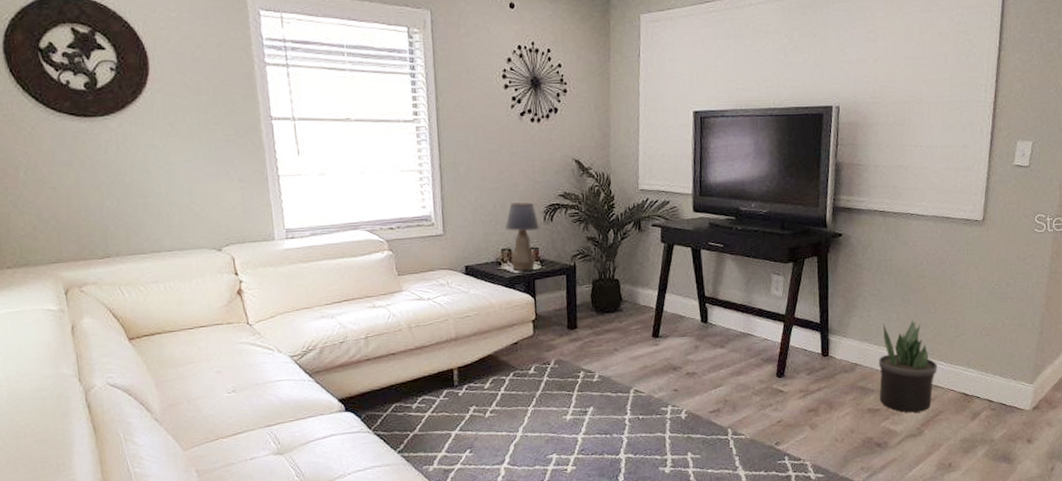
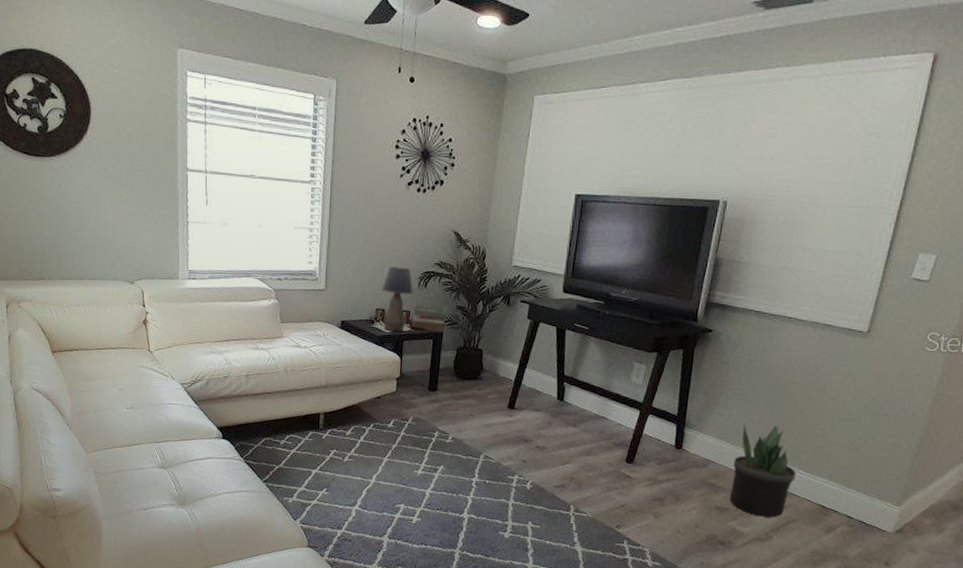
books: none [541,238,579,268] -> present [411,303,448,333]

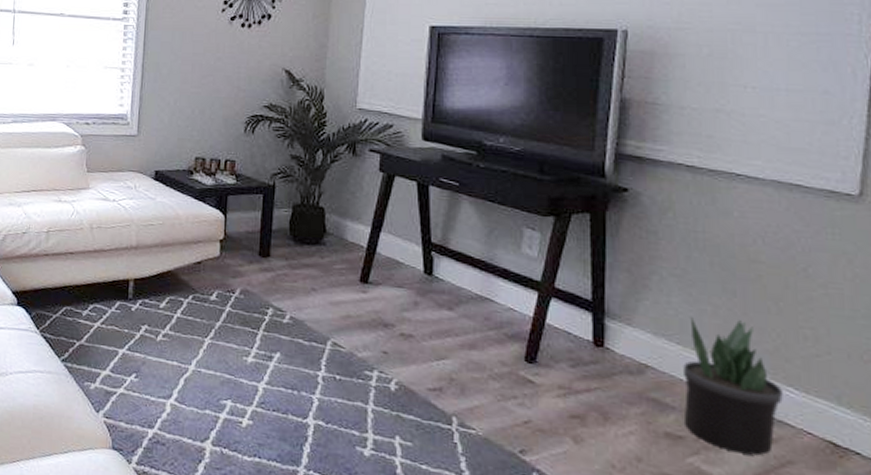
table lamp: present [381,266,414,332] -> none [201,109,239,185]
books: present [411,303,448,333] -> none [236,151,280,187]

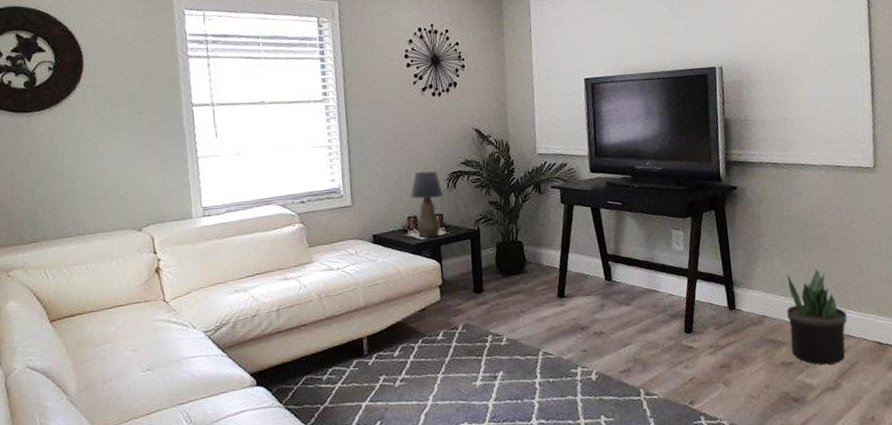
table lamp: none [201,109,239,185] -> present [410,170,444,238]

